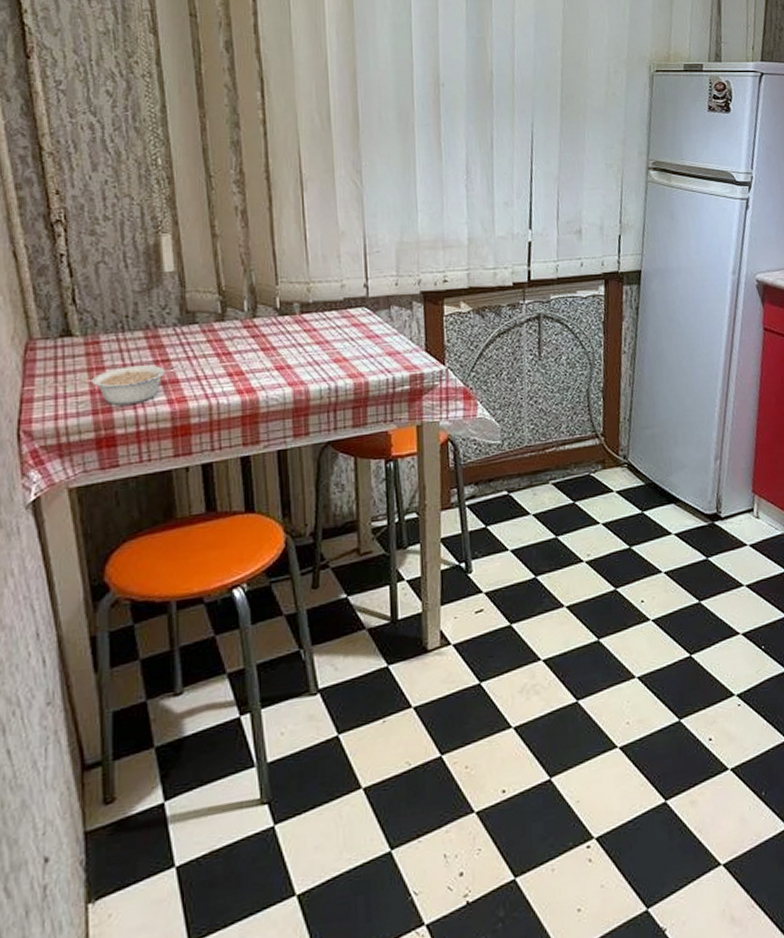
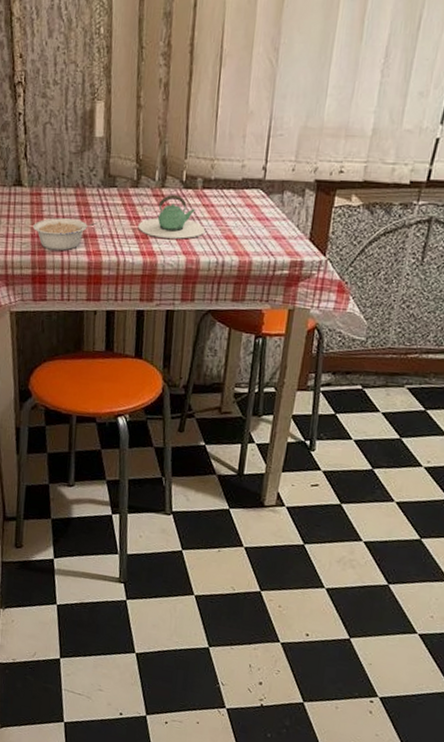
teapot: none [229,324,310,372] -> present [138,195,205,239]

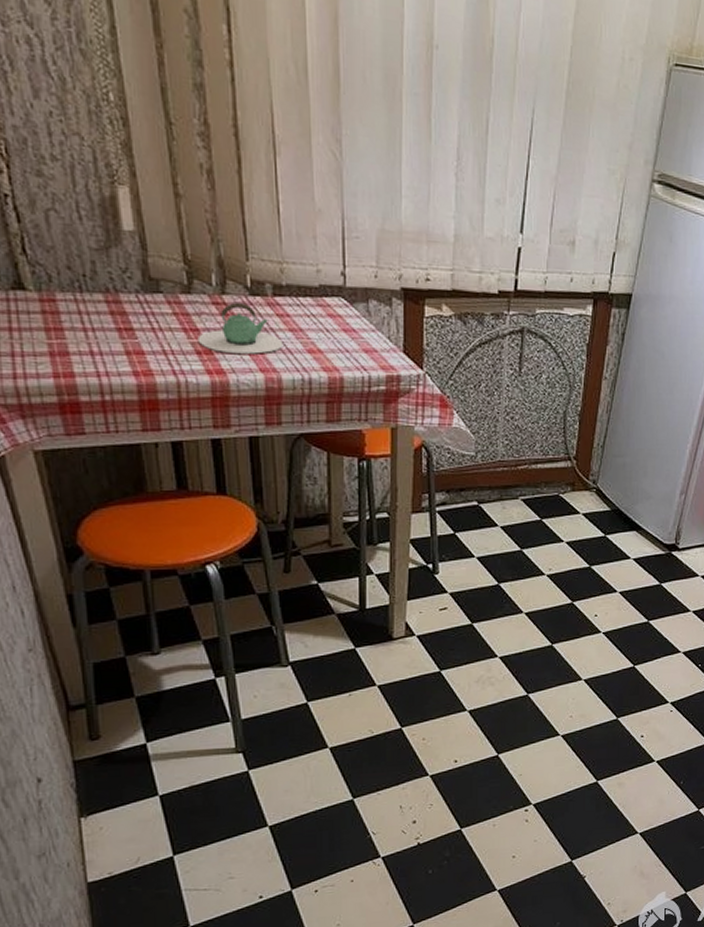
legume: present [33,218,98,251] -> none [50,330,143,371]

